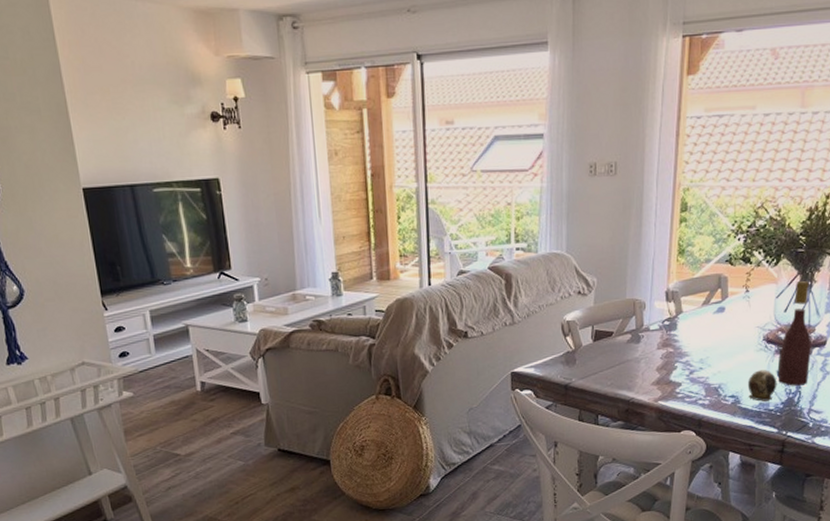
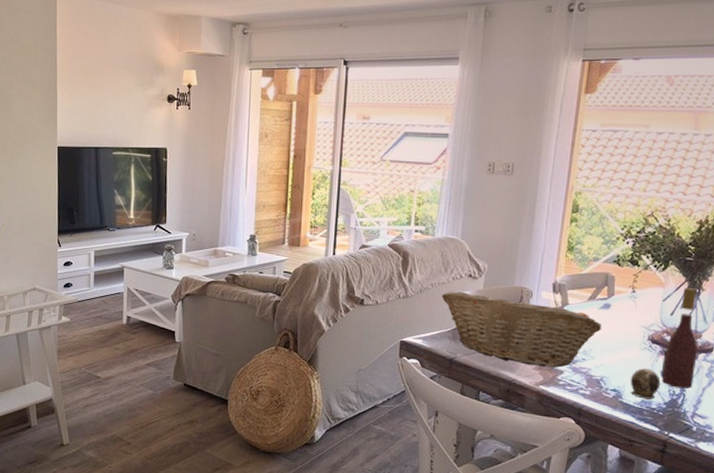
fruit basket: none [550,309,717,382] -> present [441,291,601,368]

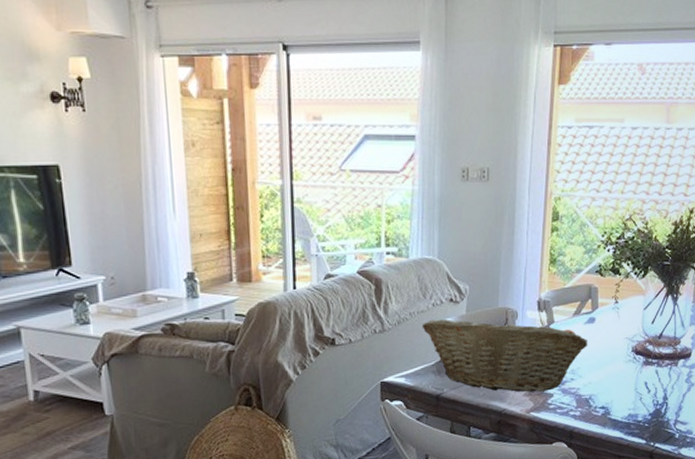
decorative egg: present [630,368,661,399] -> none [617,381,645,413]
wine bottle: present [661,287,697,389] -> none [645,292,677,398]

